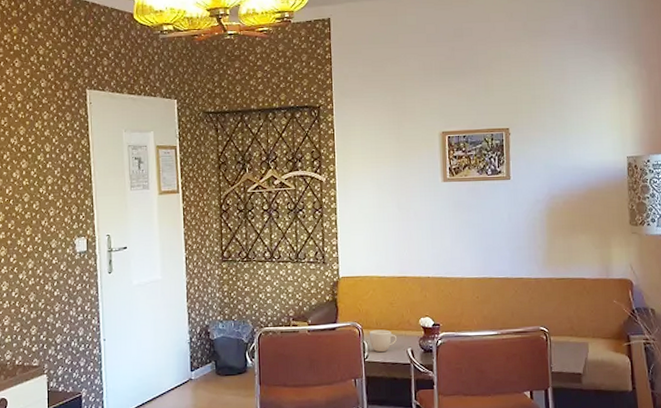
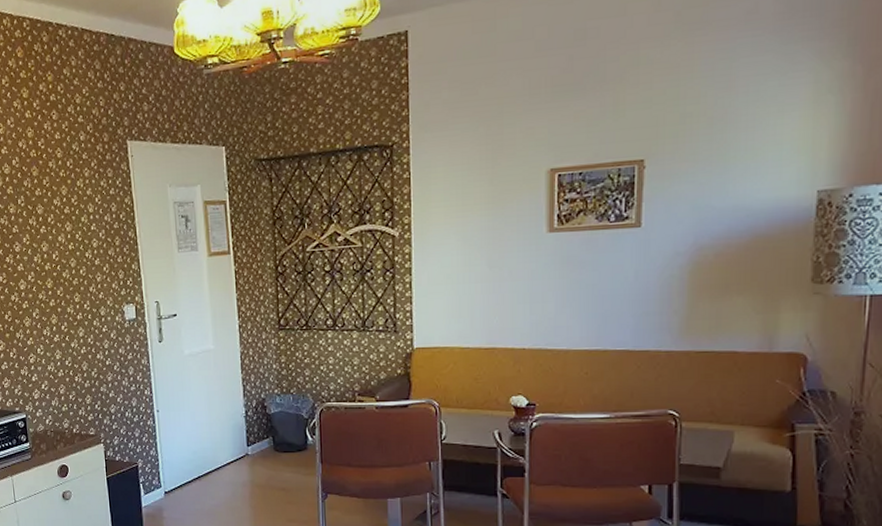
cup: present [369,329,398,353] -> none [447,408,482,434]

